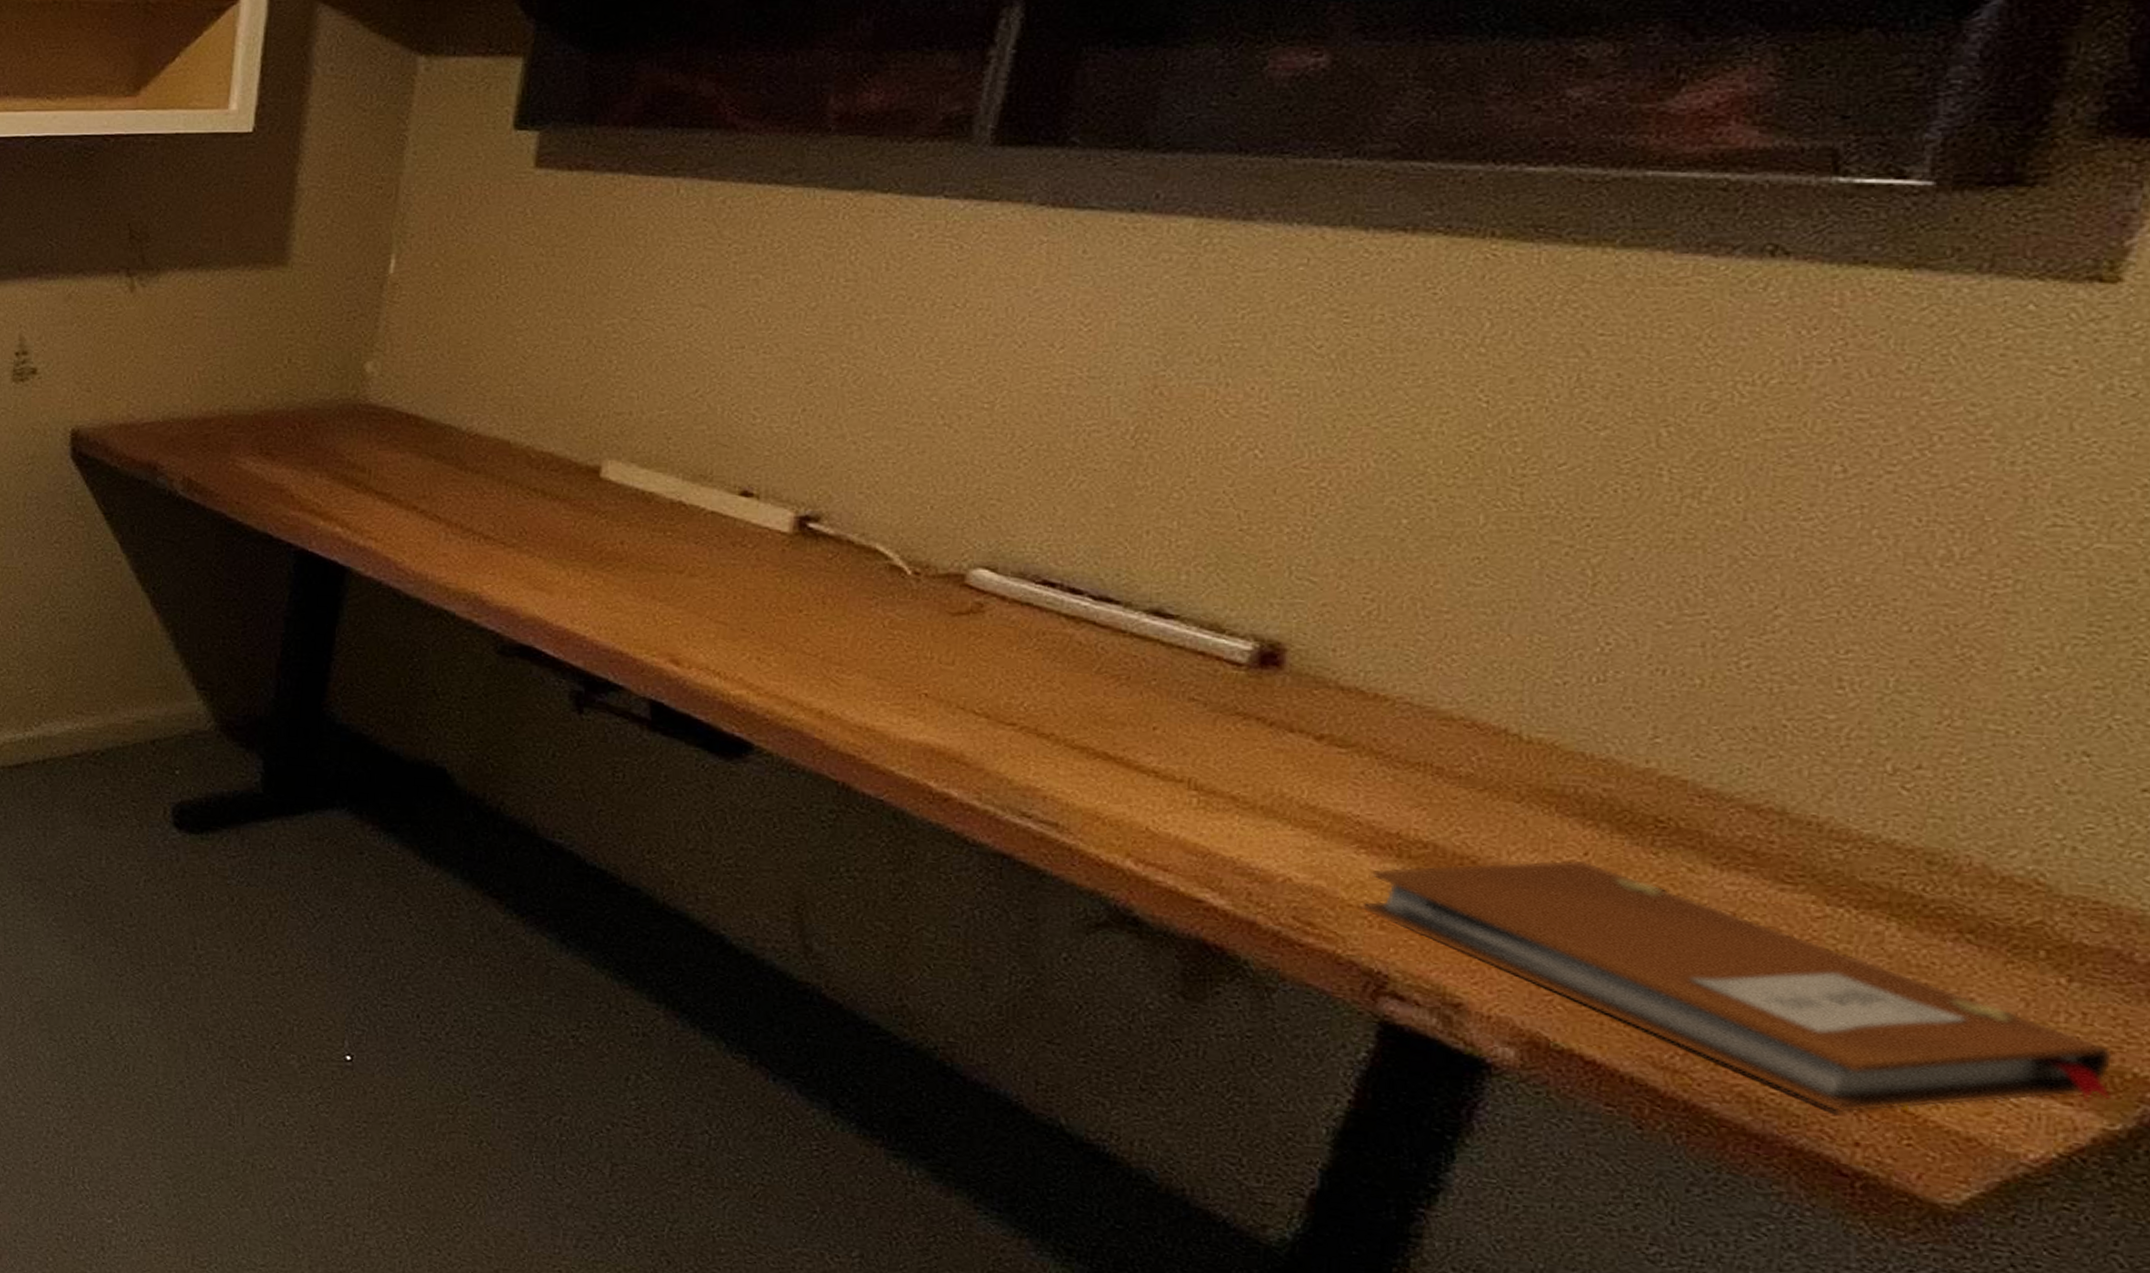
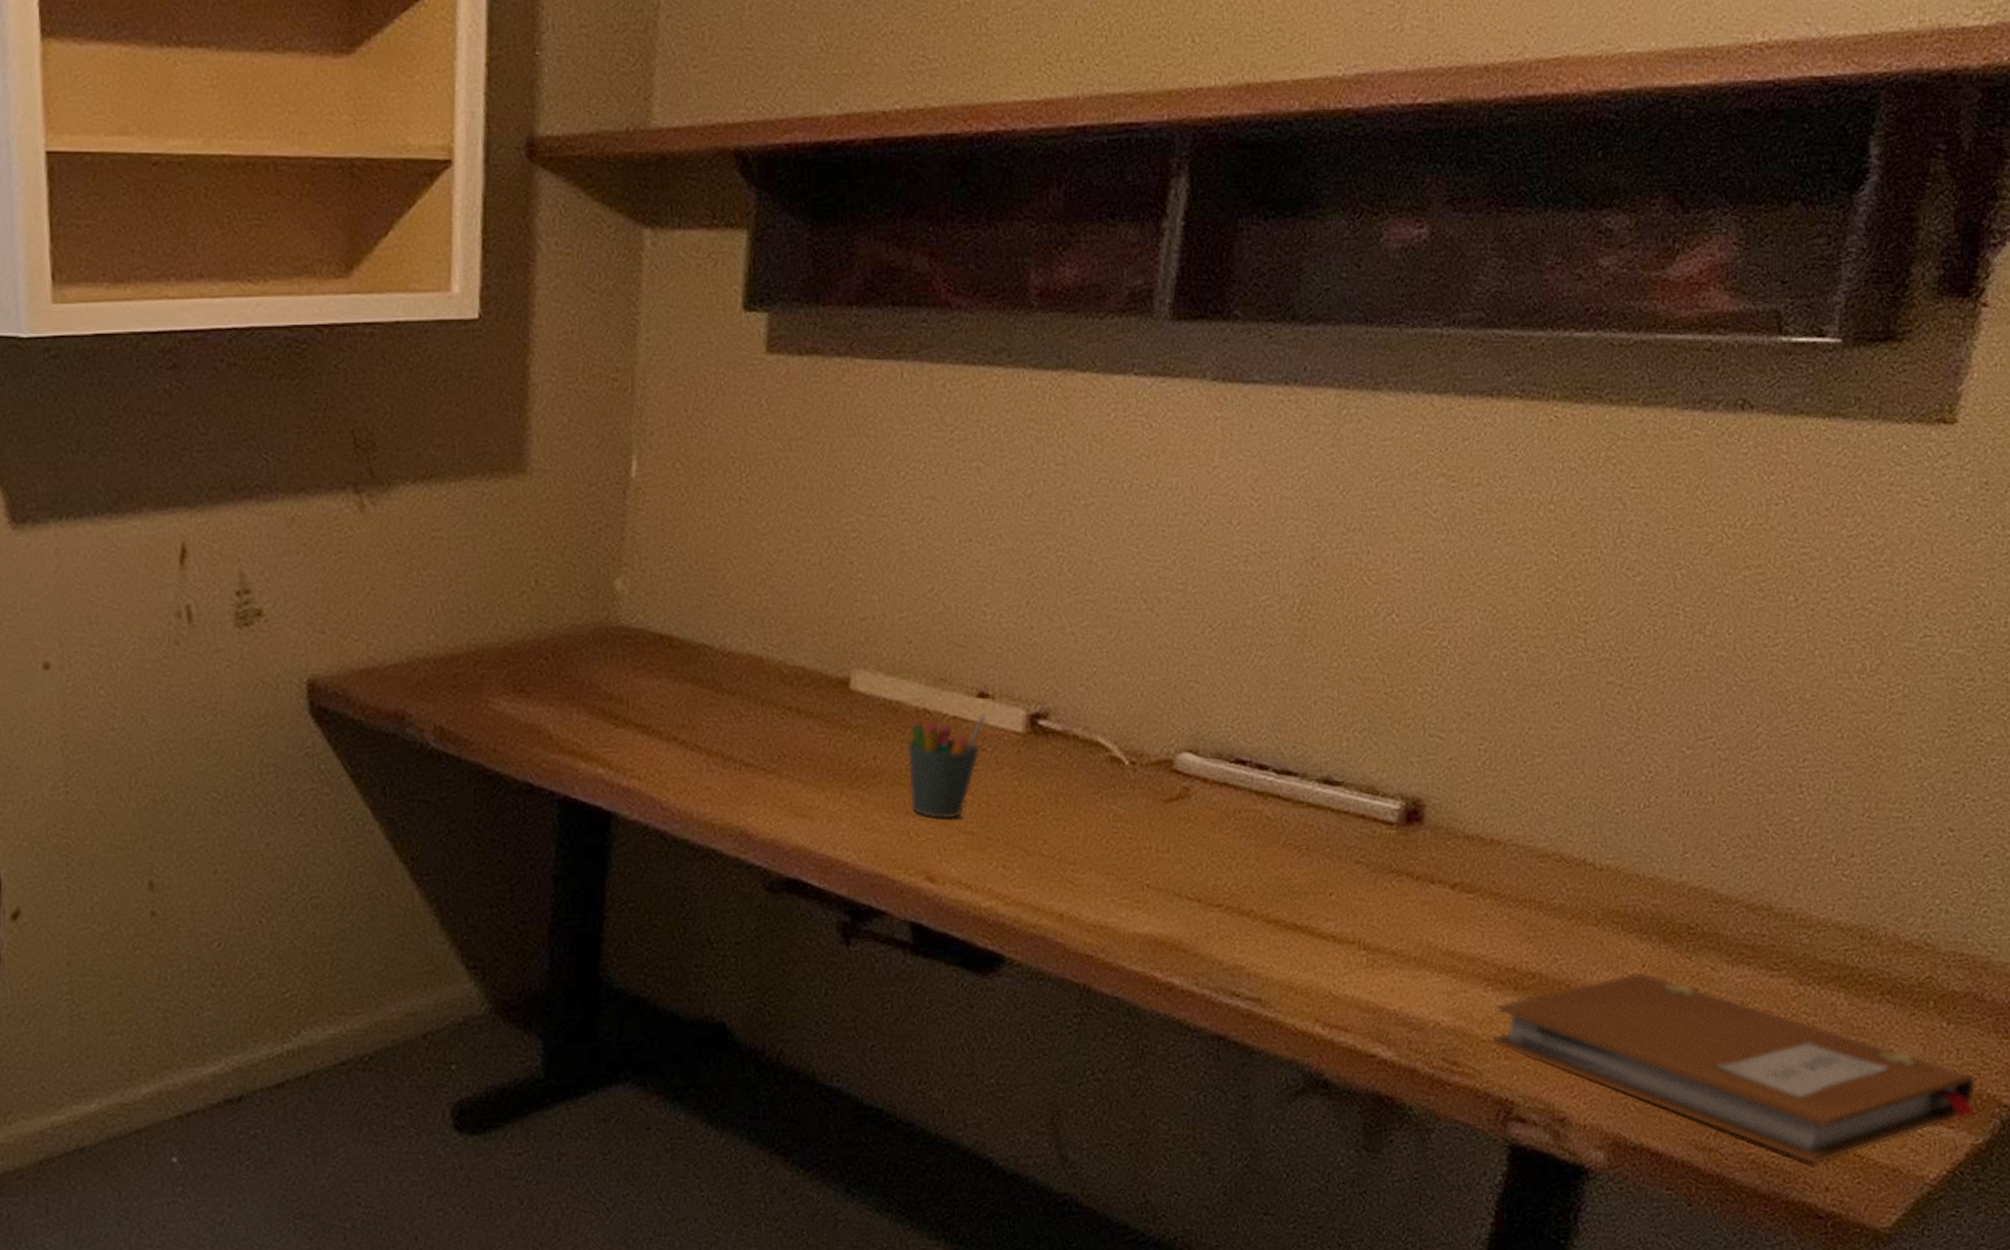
pen holder: none [657,510,749,608] -> present [906,713,987,820]

